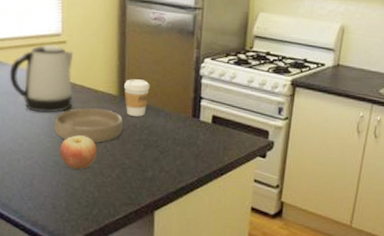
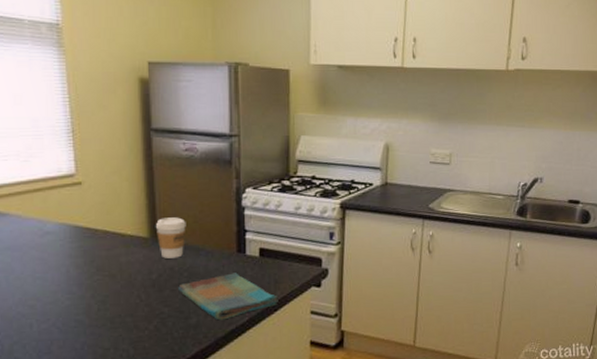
kettle: present [9,45,74,113] -> none [11,189,94,267]
bowl: present [53,107,123,143] -> none [73,254,158,294]
apple: present [60,135,98,169] -> none [82,287,130,327]
dish towel: none [139,135,226,177] -> present [178,273,279,320]

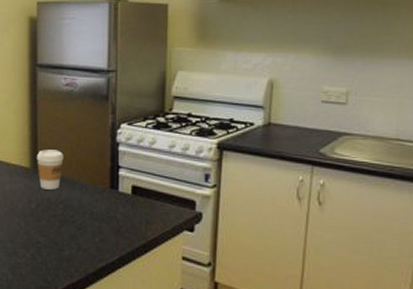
dish towel: present [178,273,279,320] -> none [54,209,149,256]

